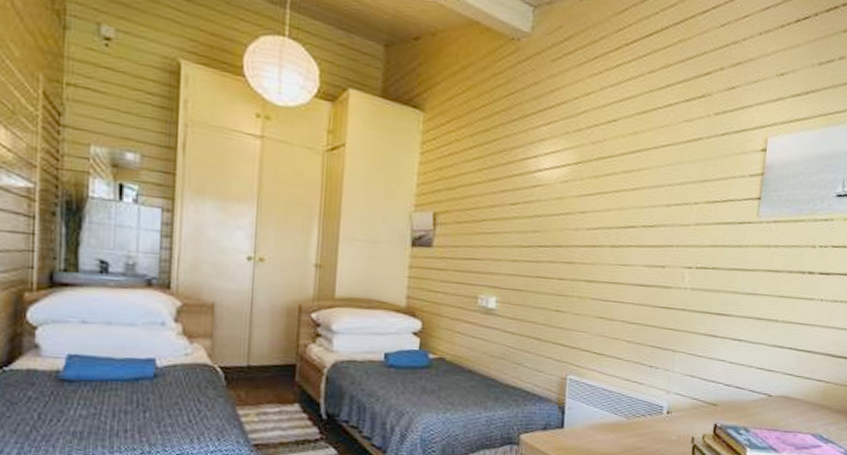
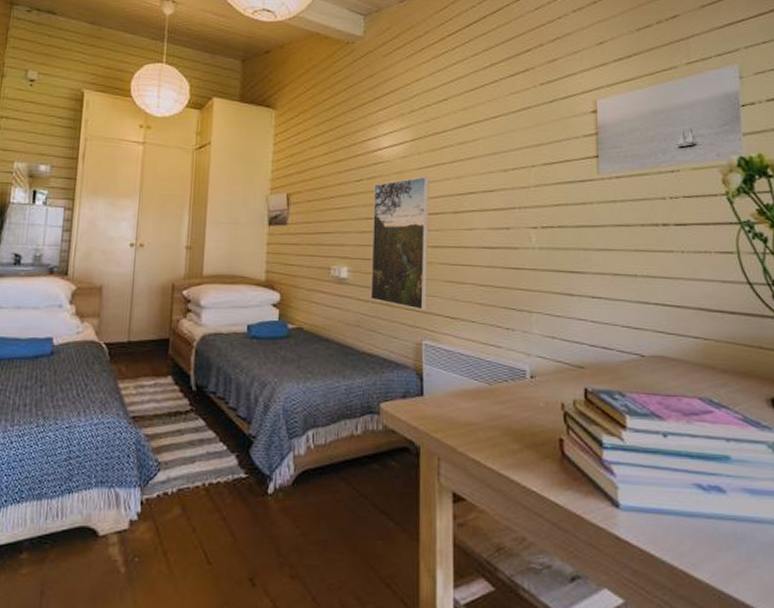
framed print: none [518,204,590,345] -> present [370,176,430,310]

